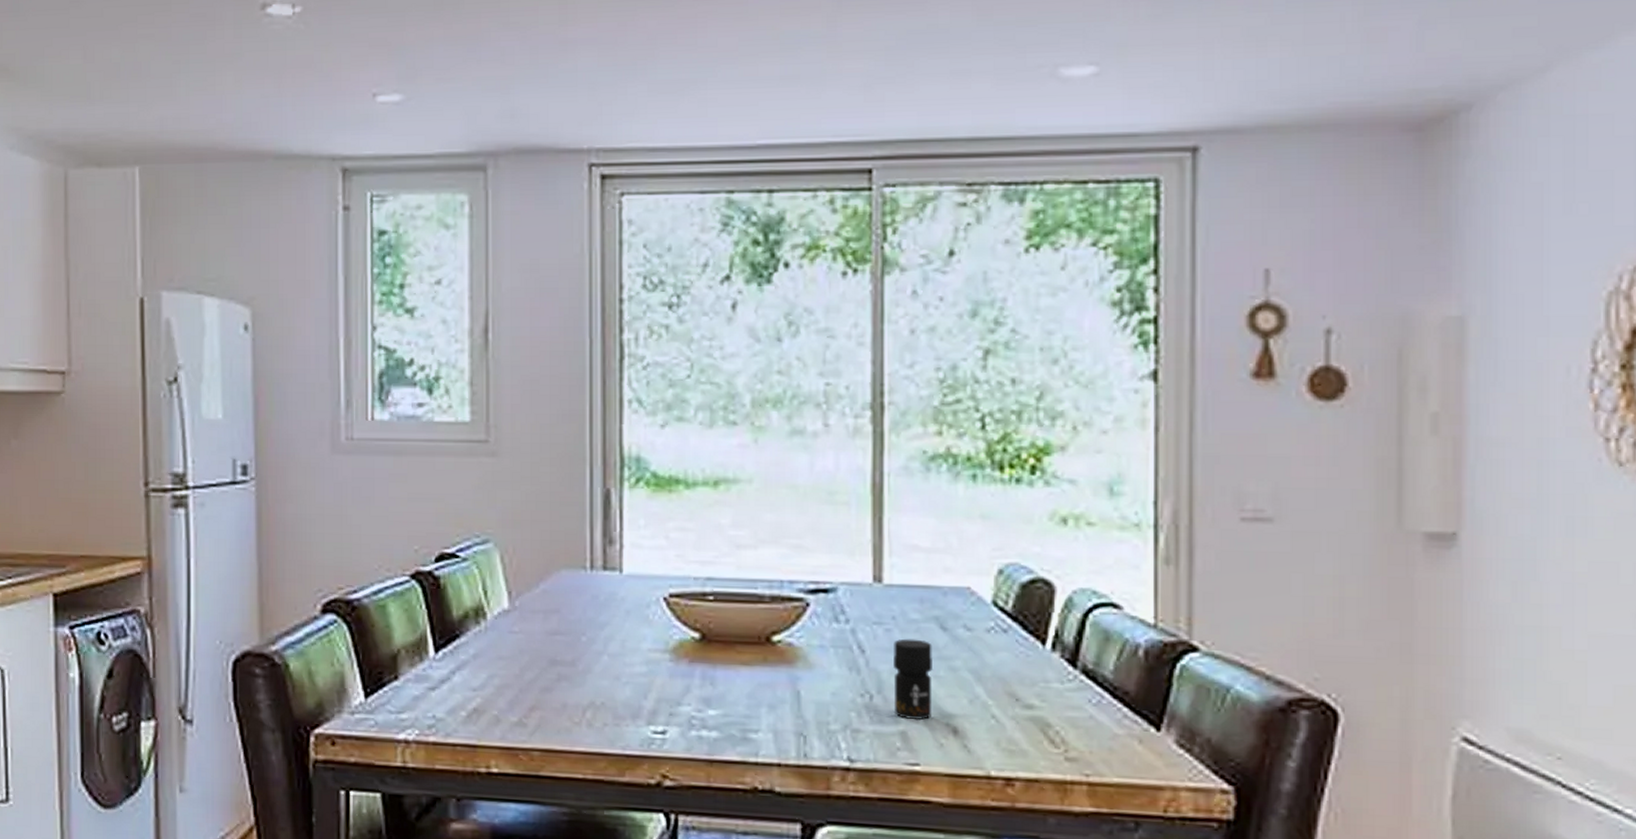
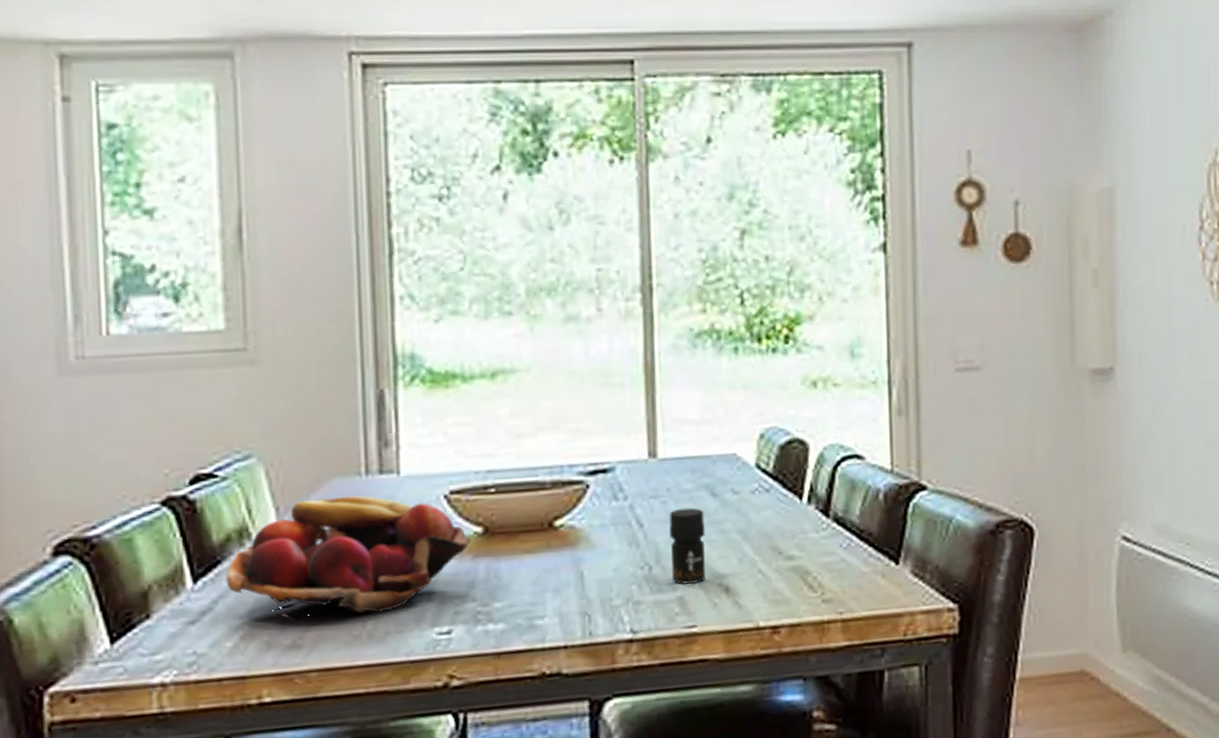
fruit basket: none [463,587,688,704] -> present [226,495,471,621]

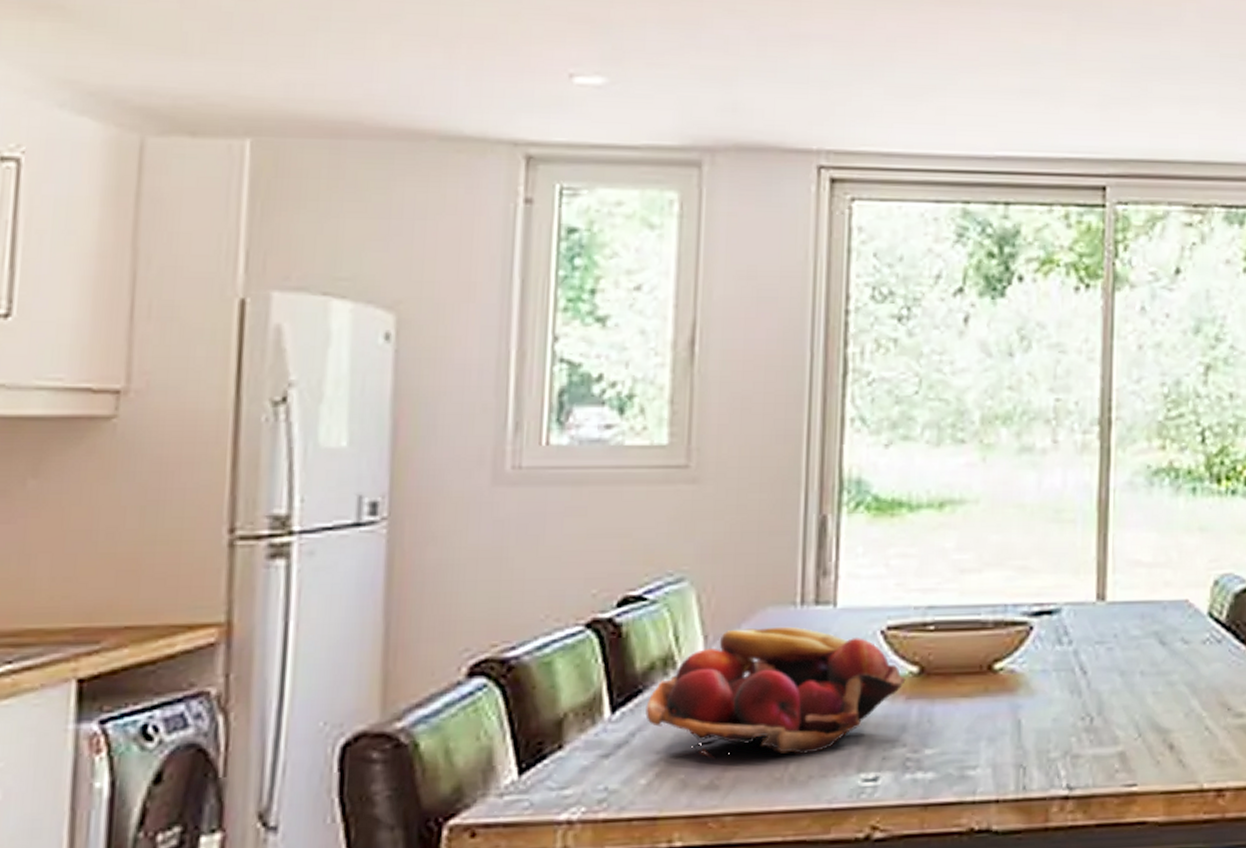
jar: present [669,507,706,585] -> none [1113,656,1152,739]

